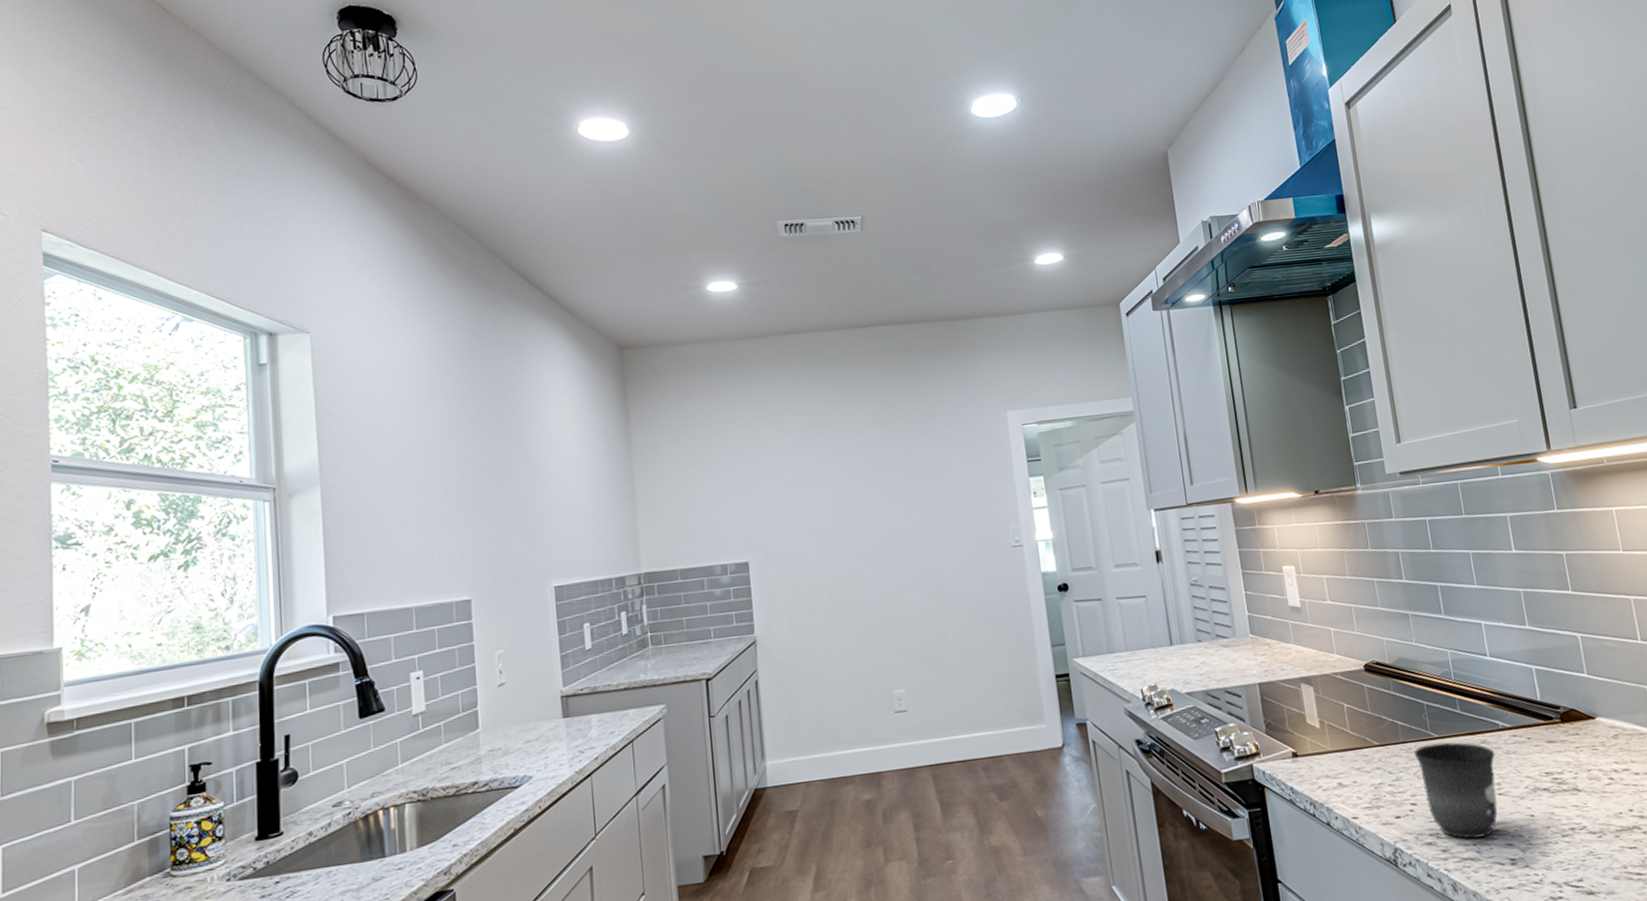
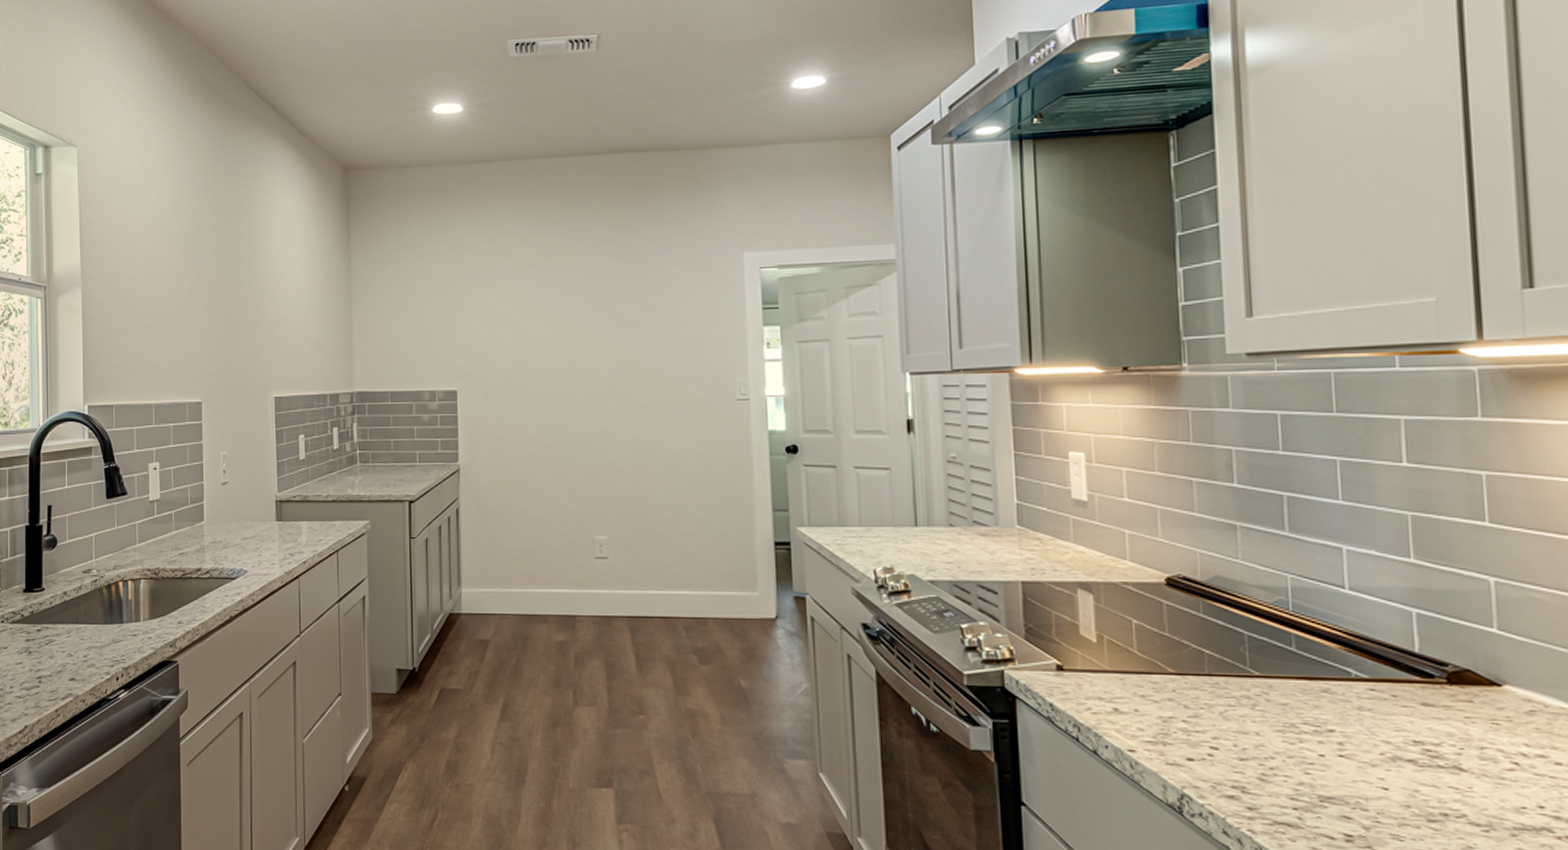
mug: present [1413,741,1498,839] -> none [1222,682,1341,802]

